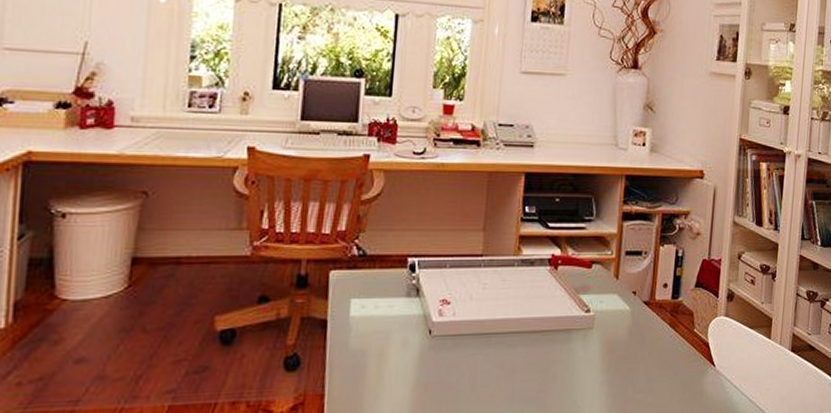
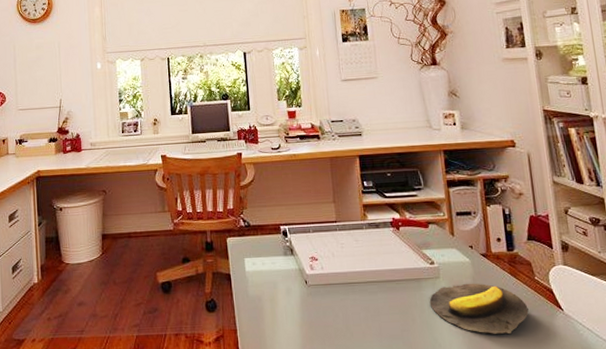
banana: none [576,335,681,394] -> present [429,283,529,334]

